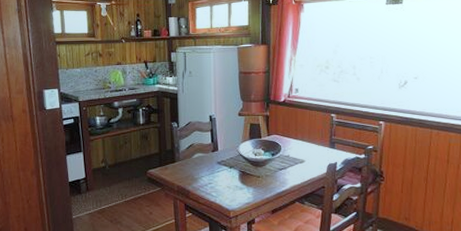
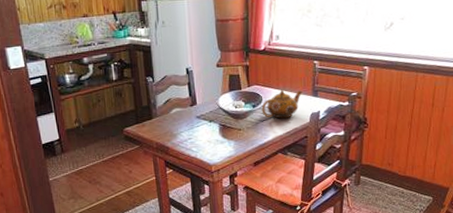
teapot: none [280,139,320,168] -> present [261,89,303,119]

